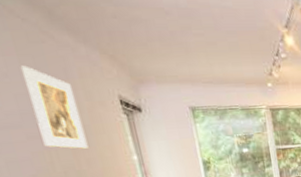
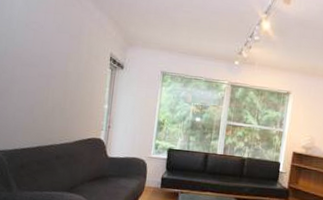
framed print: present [20,65,89,149] -> none [47,21,80,92]

